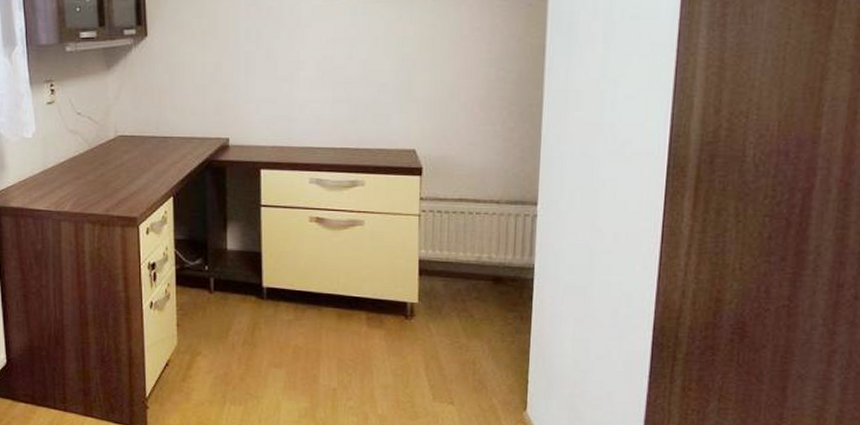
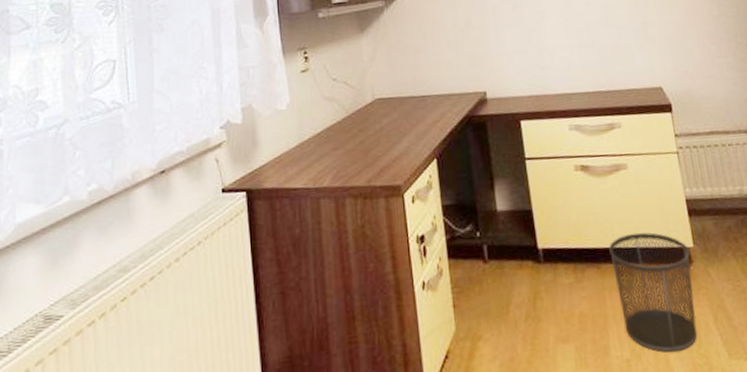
waste bin: none [332,284,413,388] -> present [609,232,698,353]

